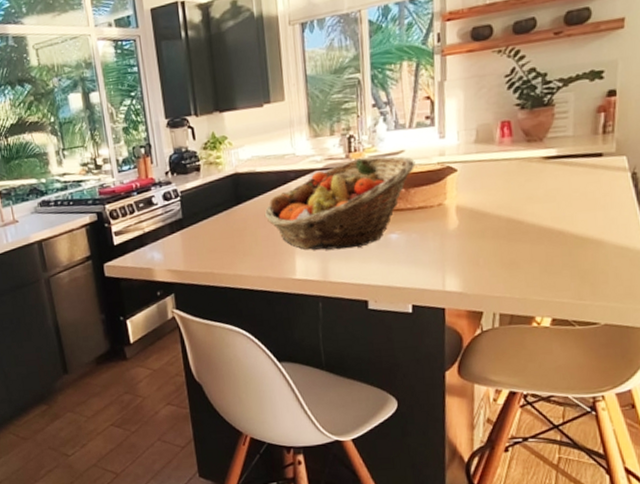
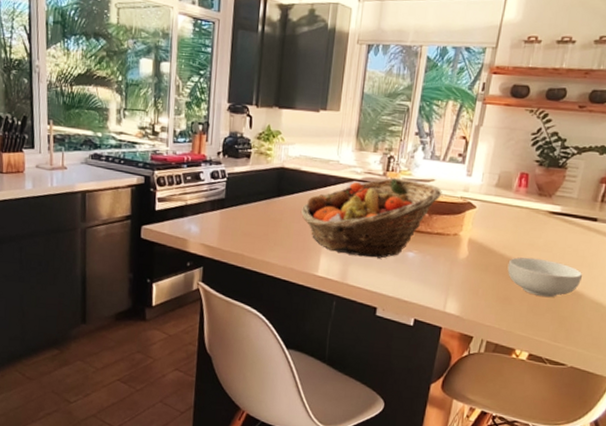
cereal bowl: none [506,211,598,253] -> present [507,257,582,298]

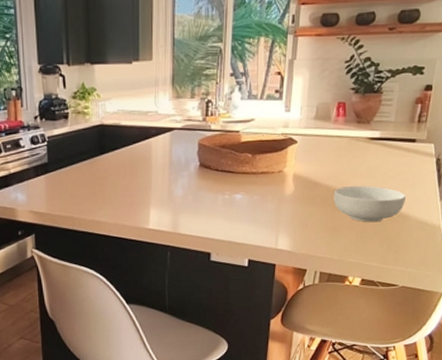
fruit basket: present [300,178,442,259] -> none [125,122,263,205]

